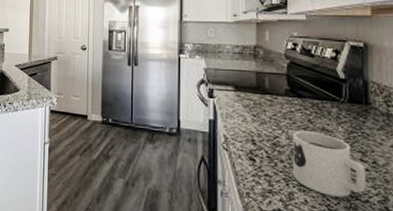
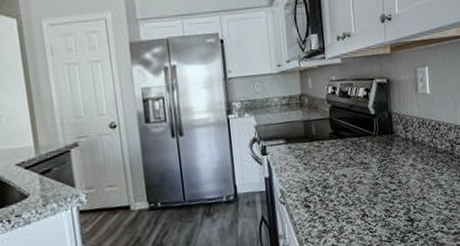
mug: present [293,130,366,198] -> none [338,167,395,221]

